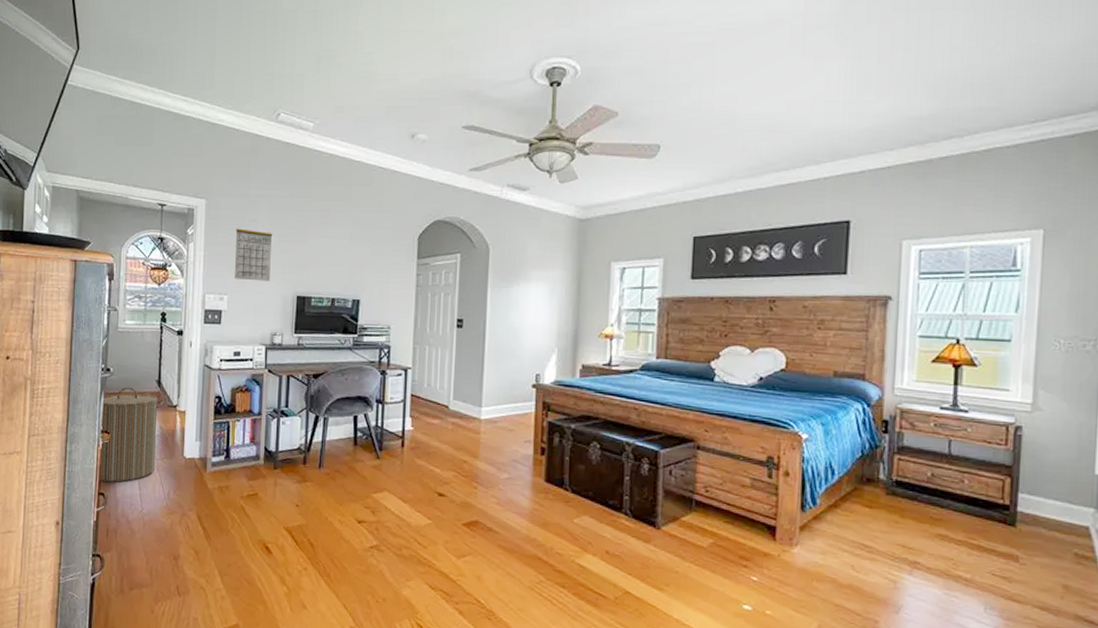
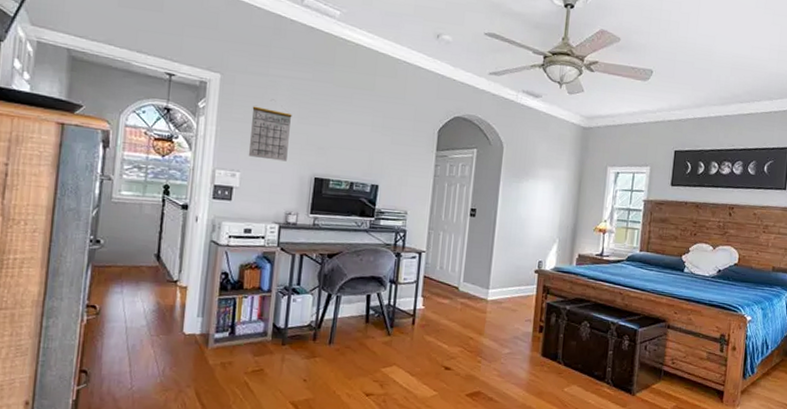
laundry hamper: present [99,387,164,482] -> none [82,260,163,359]

